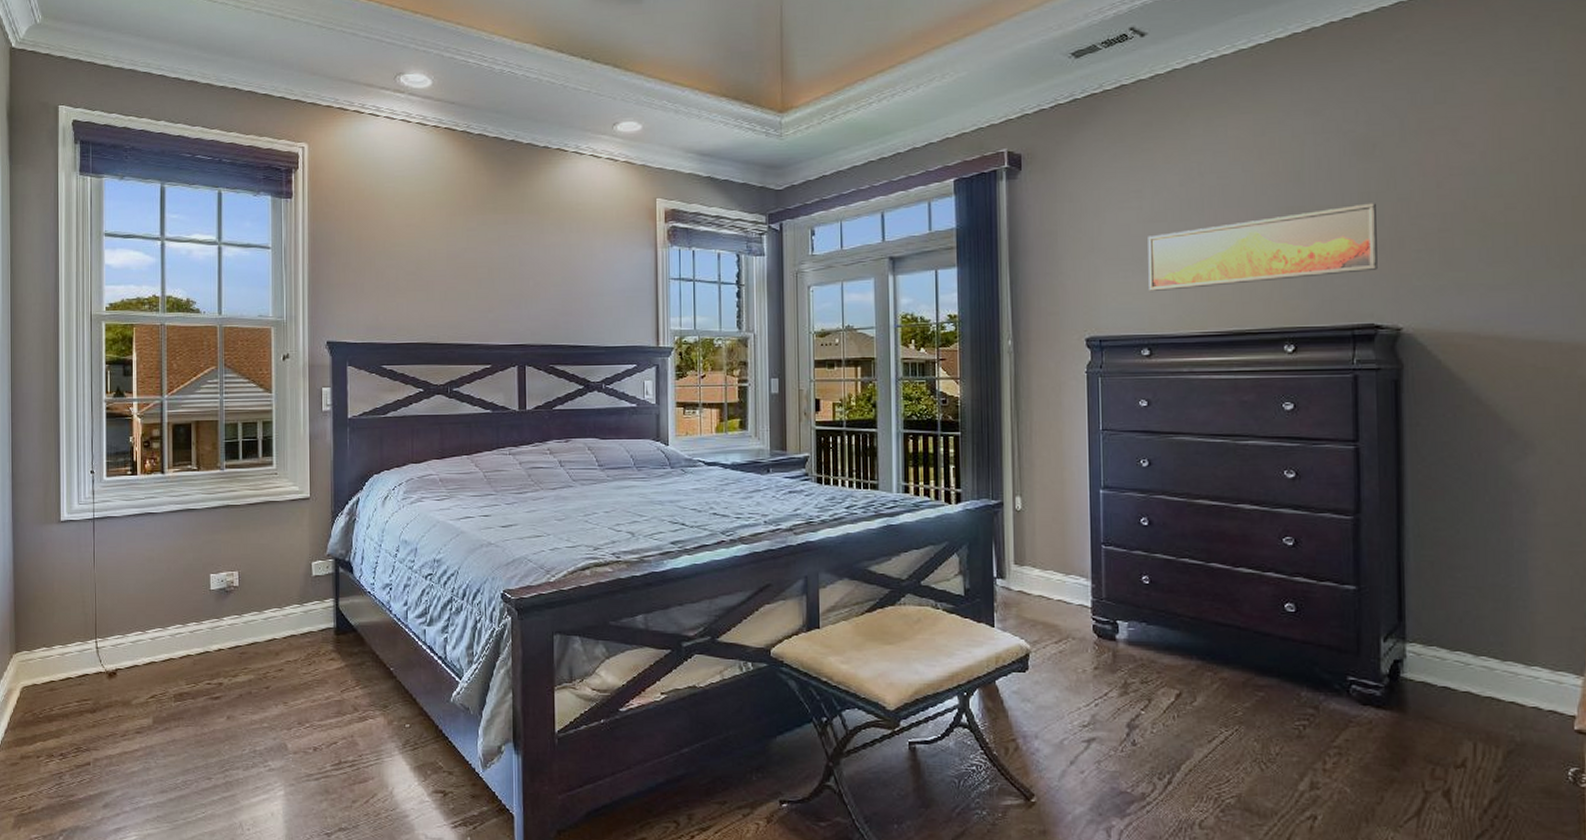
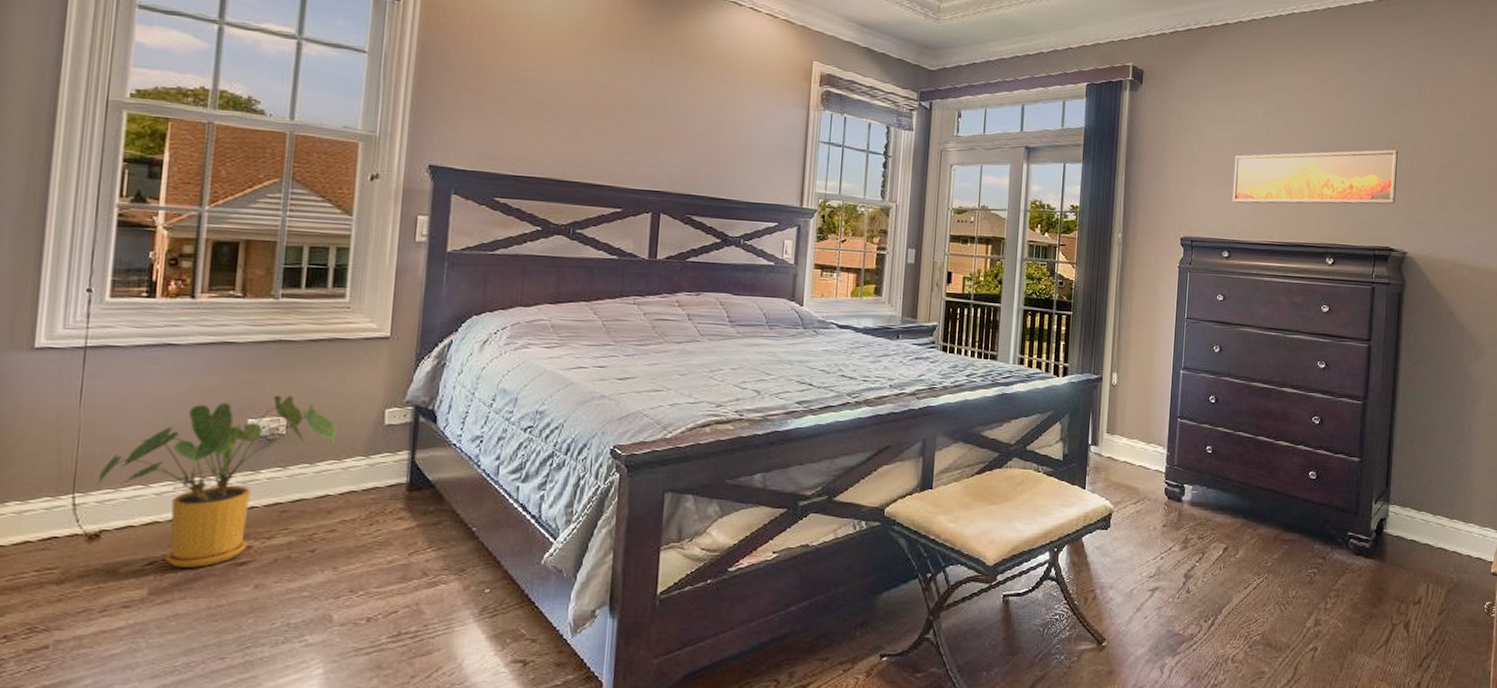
house plant: none [110,552,276,701] -> present [97,395,337,568]

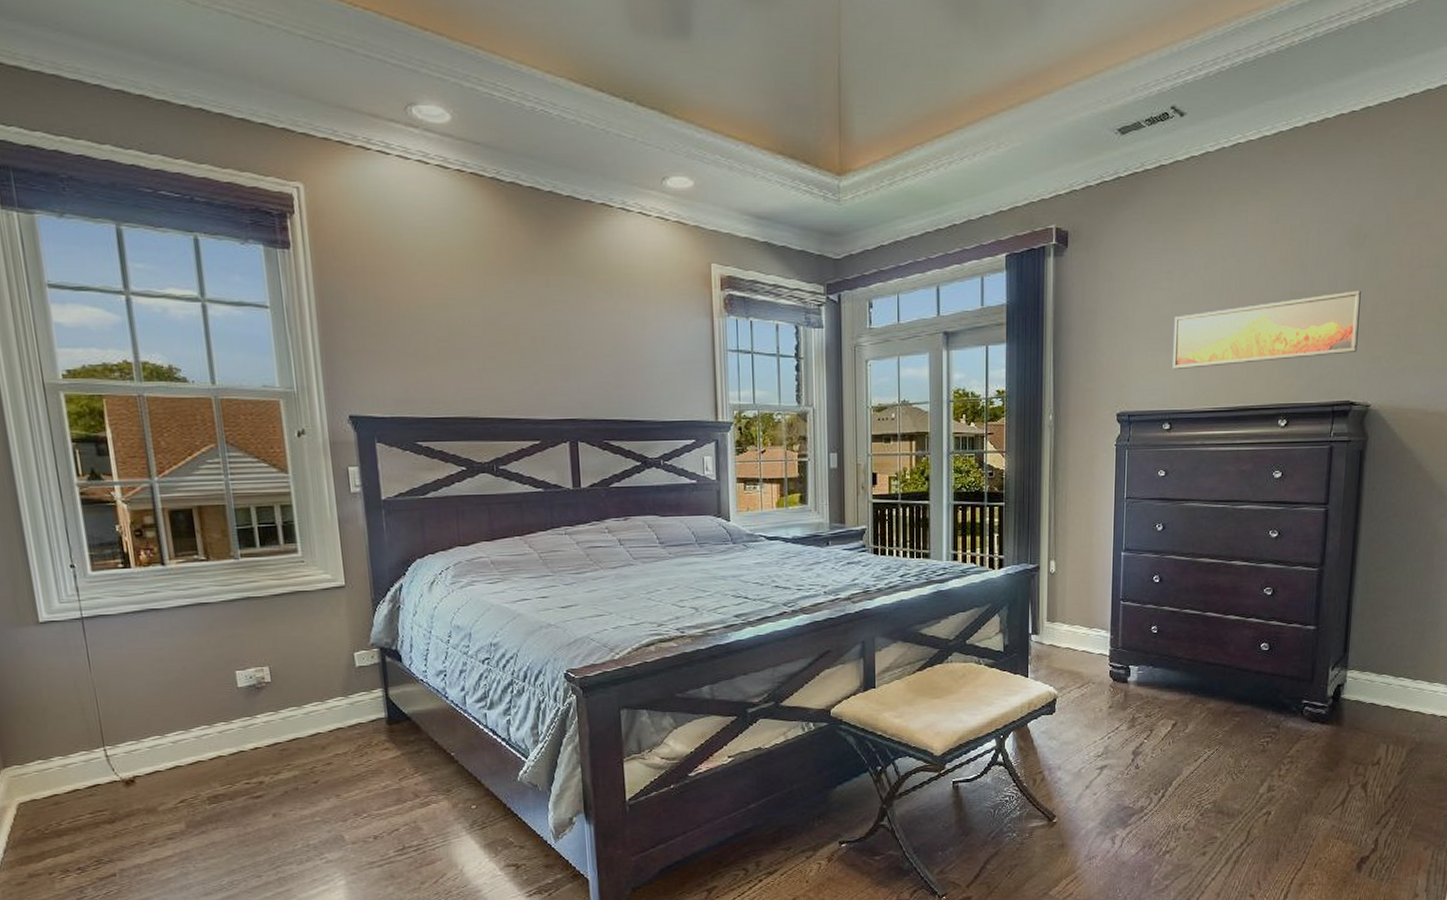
house plant: present [97,395,337,568] -> none [121,647,316,803]

